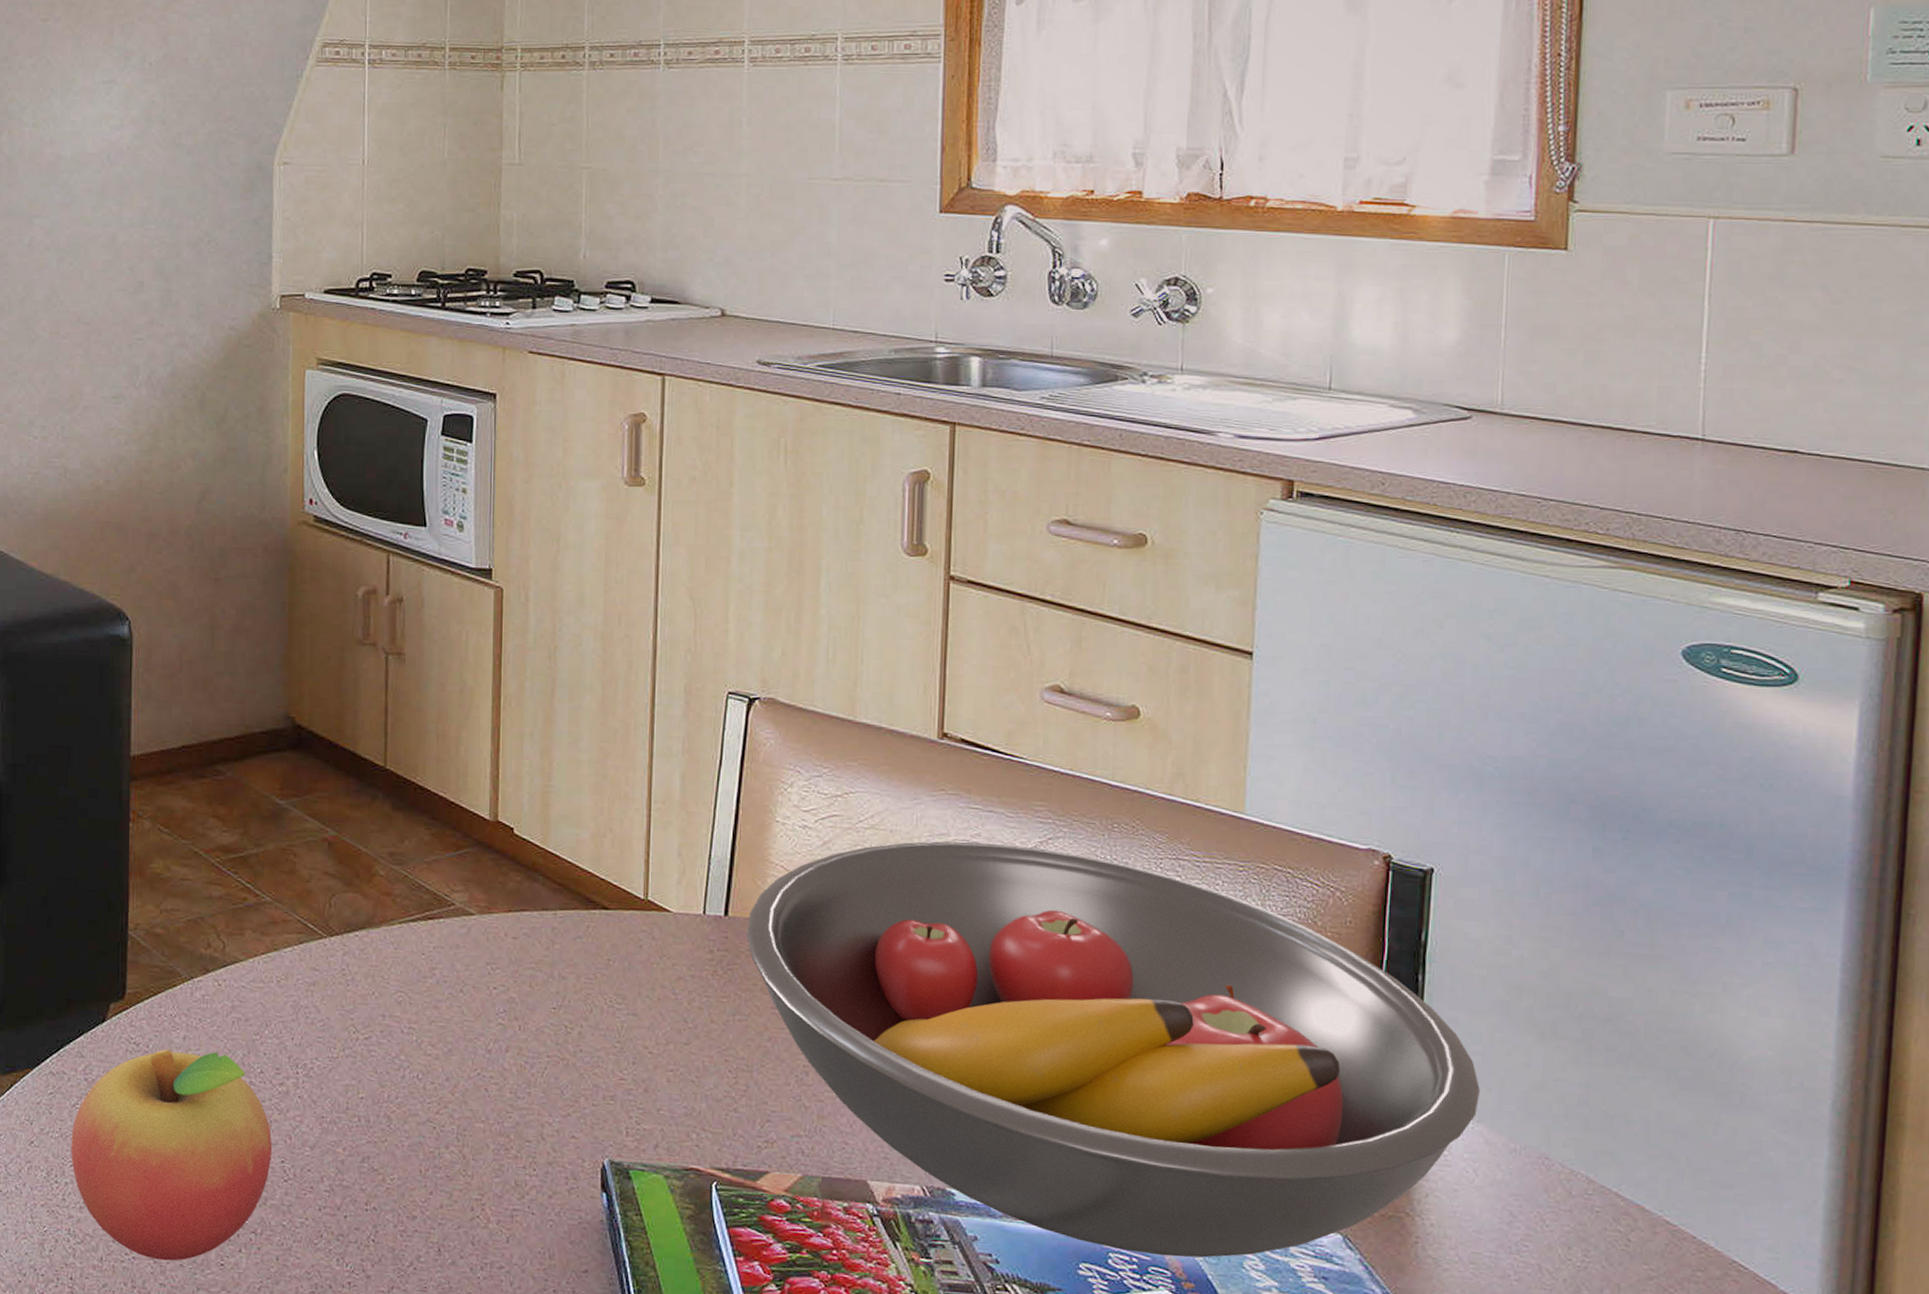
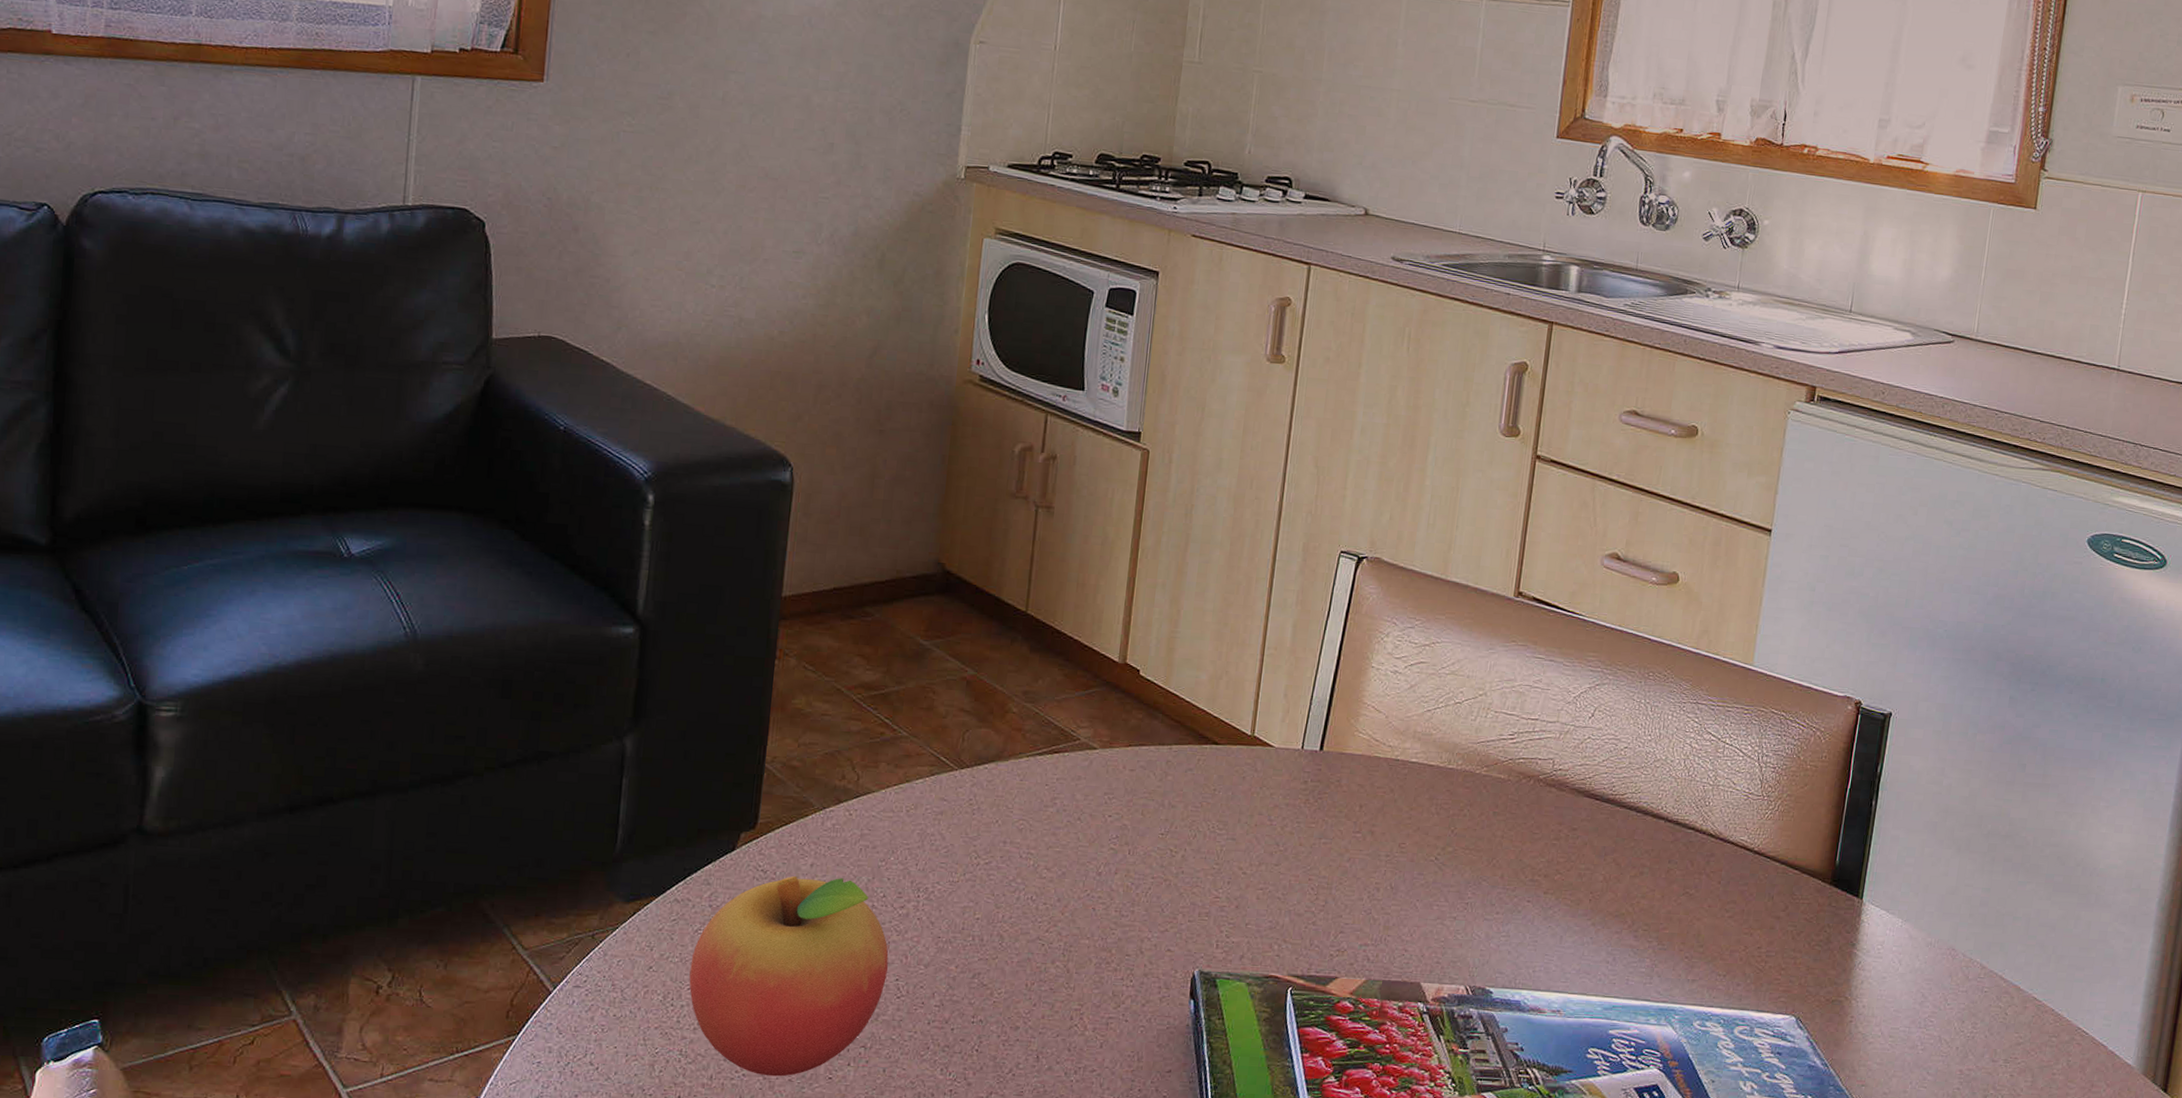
fruit bowl: present [746,841,1480,1258] -> none [1337,686,1910,1040]

